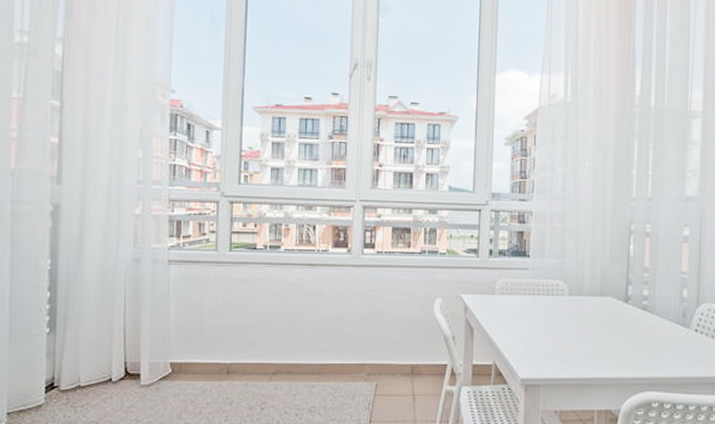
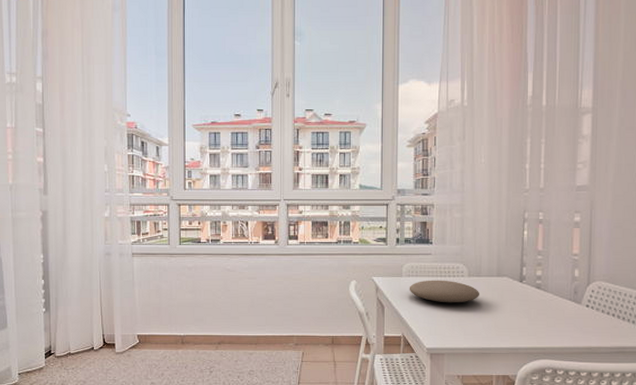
plate: none [502,298,581,326] -> present [409,280,479,303]

